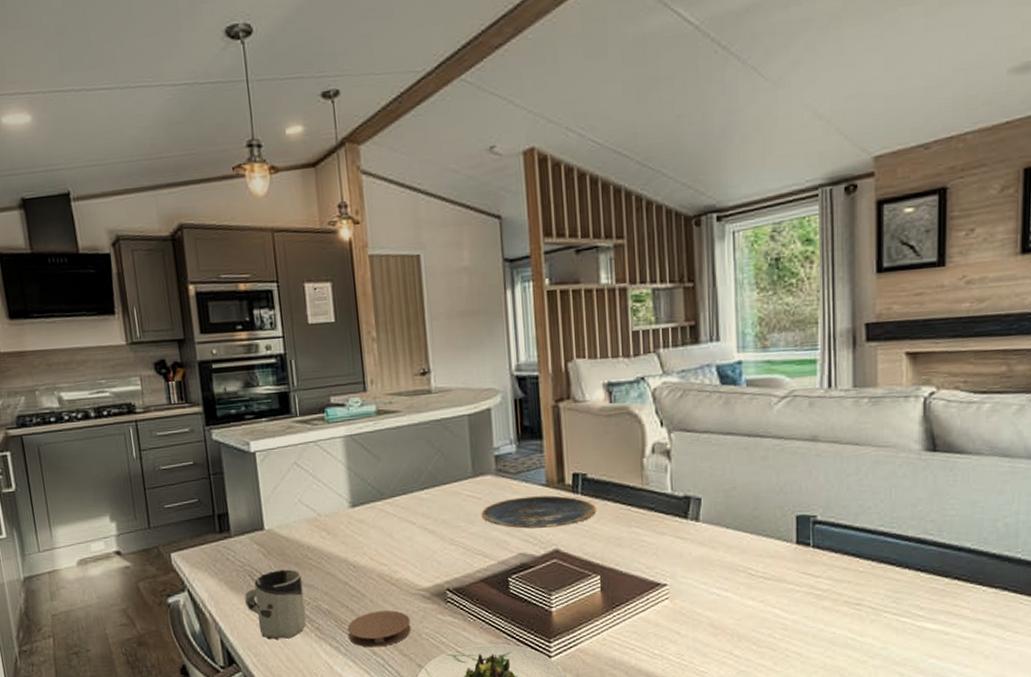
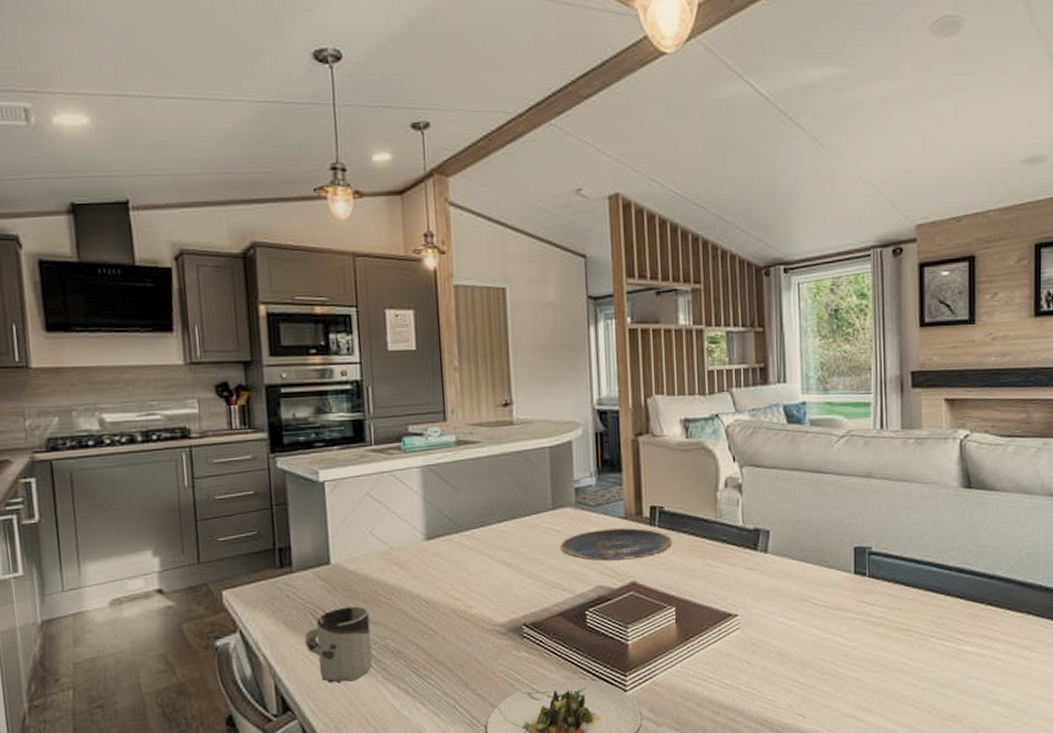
coaster: present [347,610,411,648] -> none [417,647,485,688]

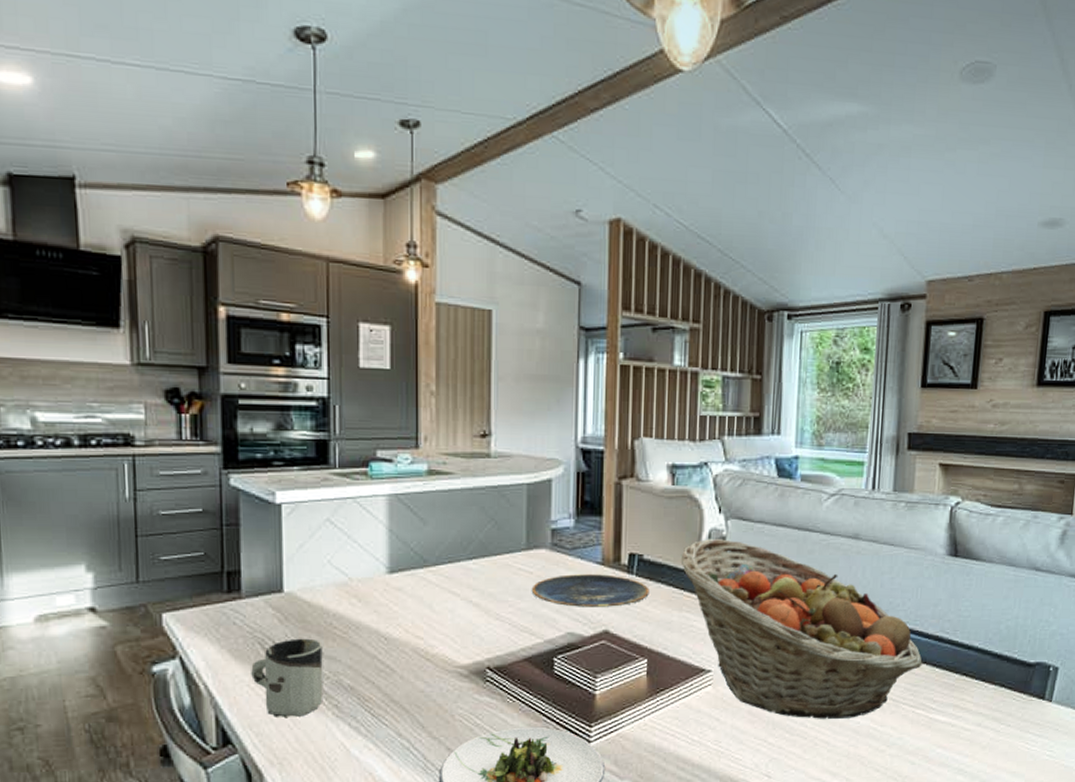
fruit basket: none [700,486,946,657] -> present [680,539,923,719]

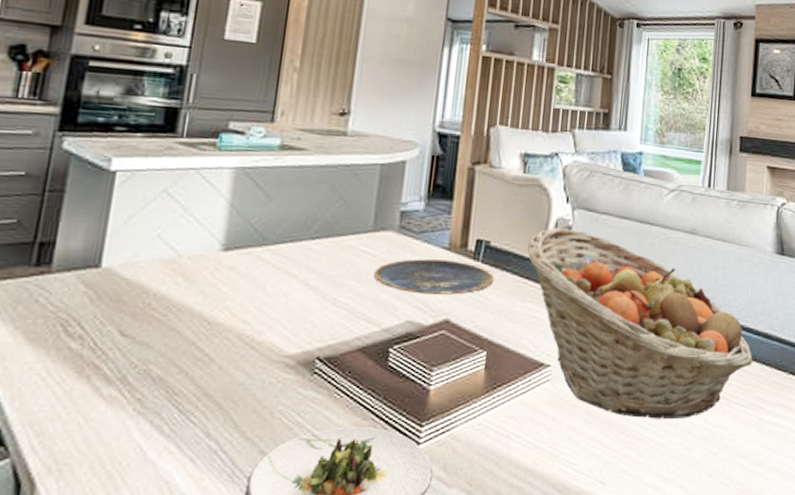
cup: present [251,638,323,717] -> none [44,320,135,413]

